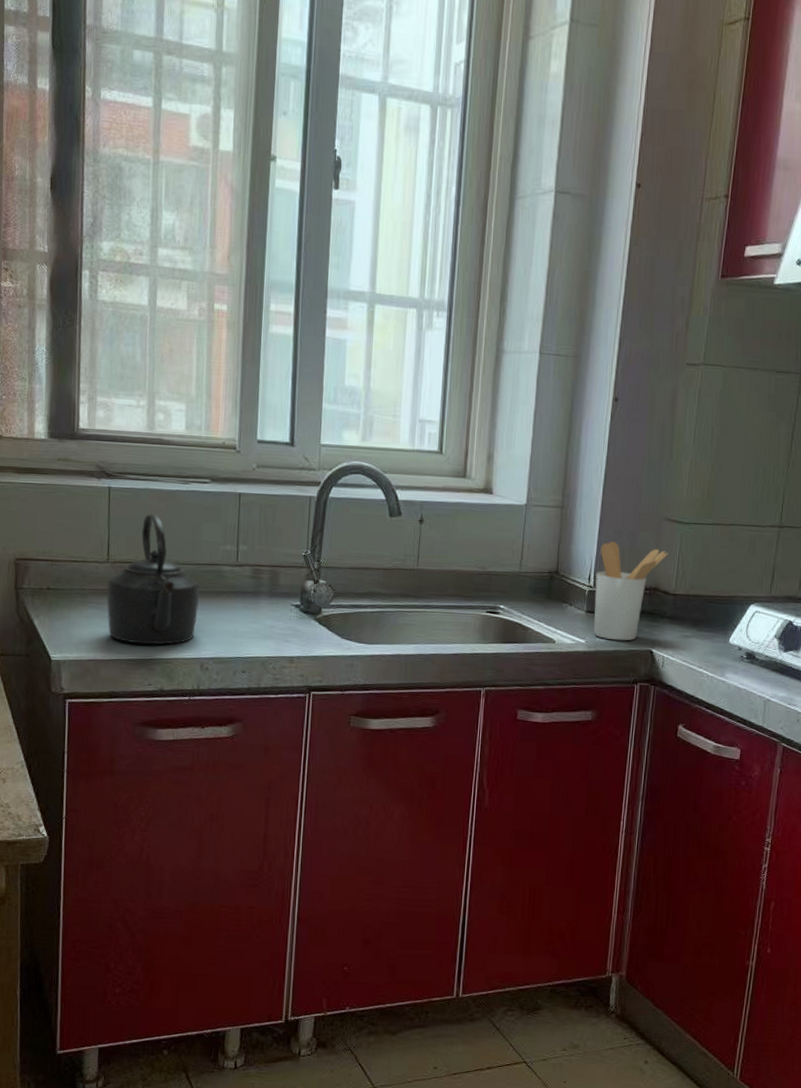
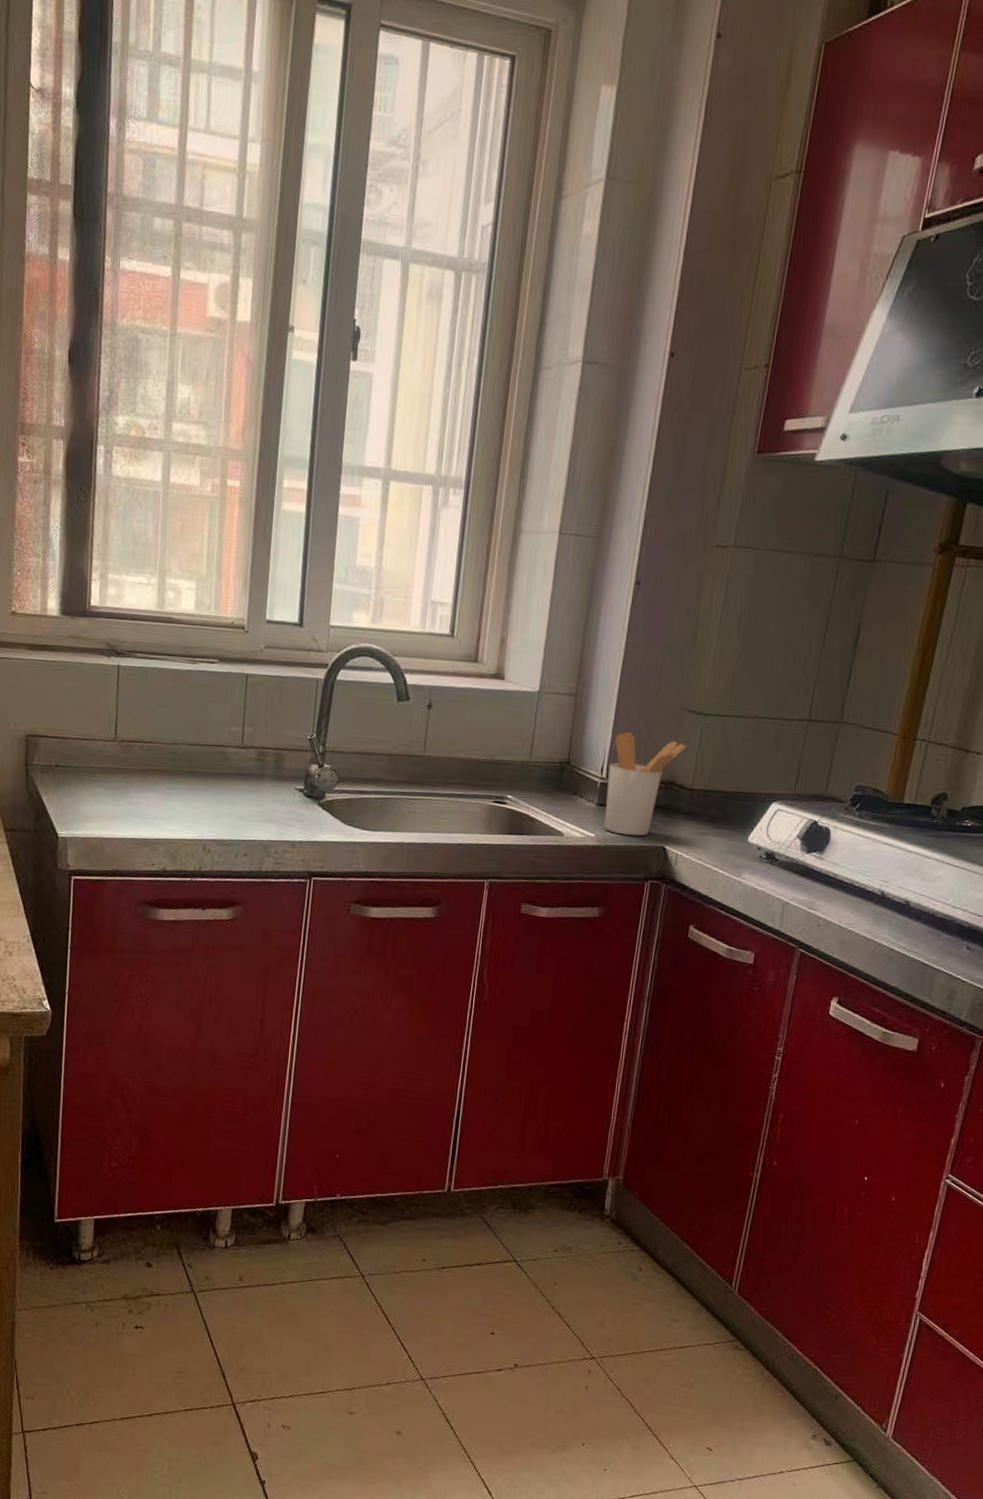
kettle: present [106,513,200,645] -> none [112,692,205,825]

